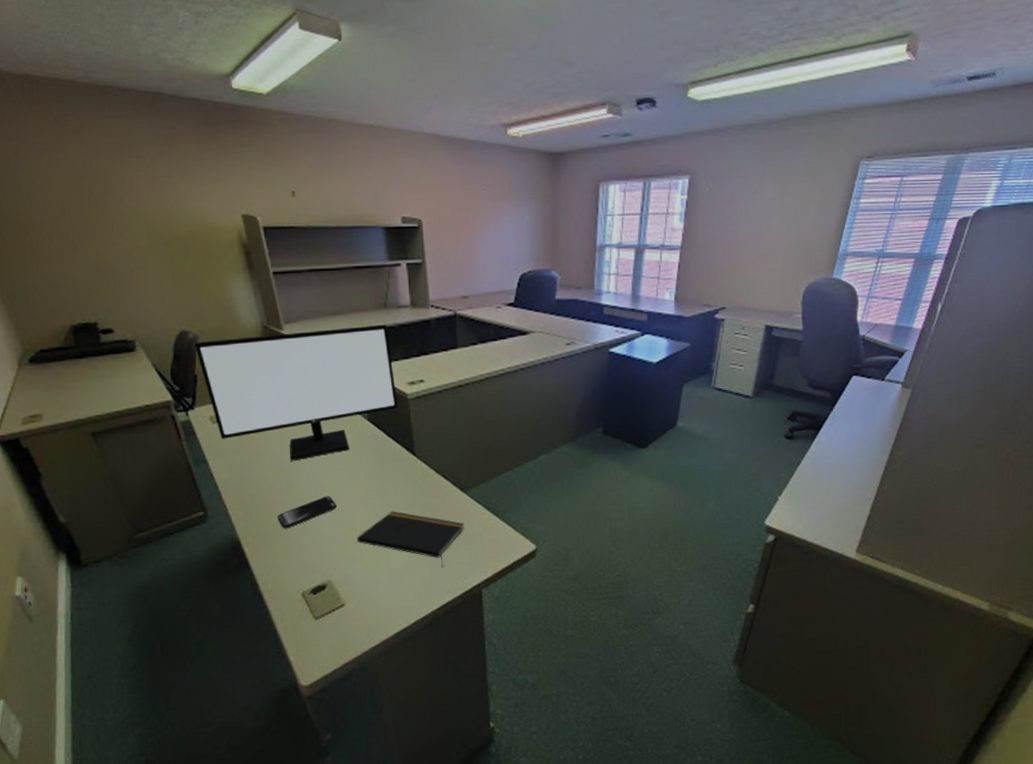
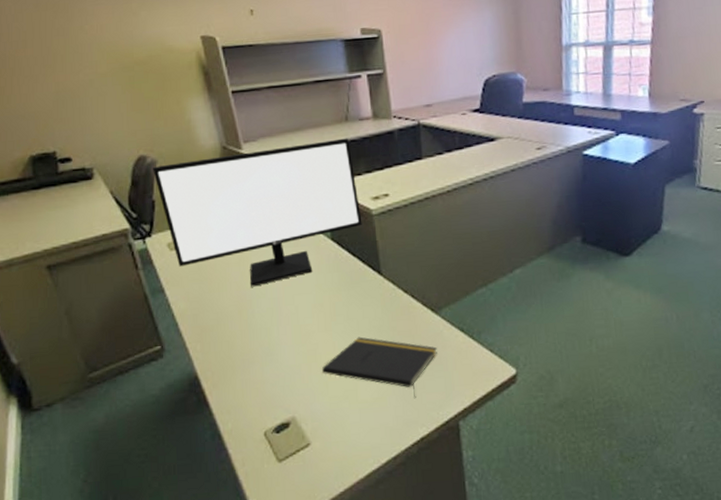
smartphone: present [277,496,337,529] -> none [237,323,300,361]

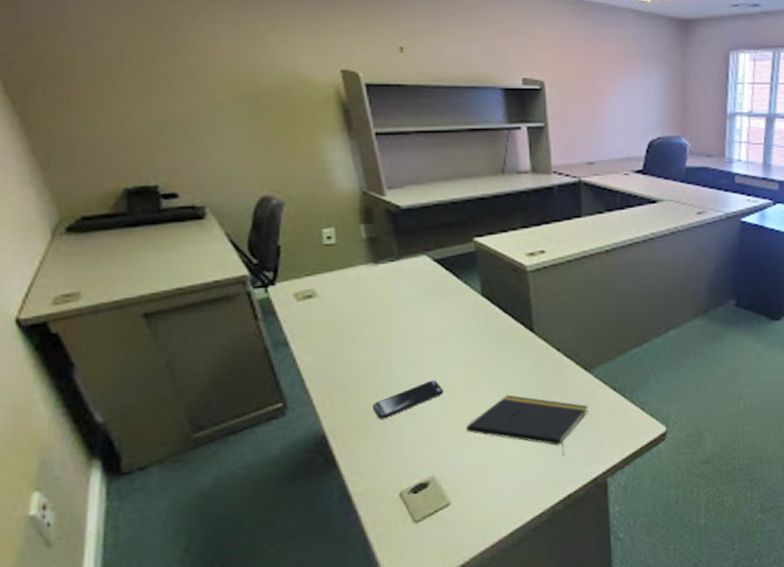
monitor: present [153,138,362,287] -> none [279,191,516,342]
smartphone: none [237,323,300,361] -> present [372,380,443,419]

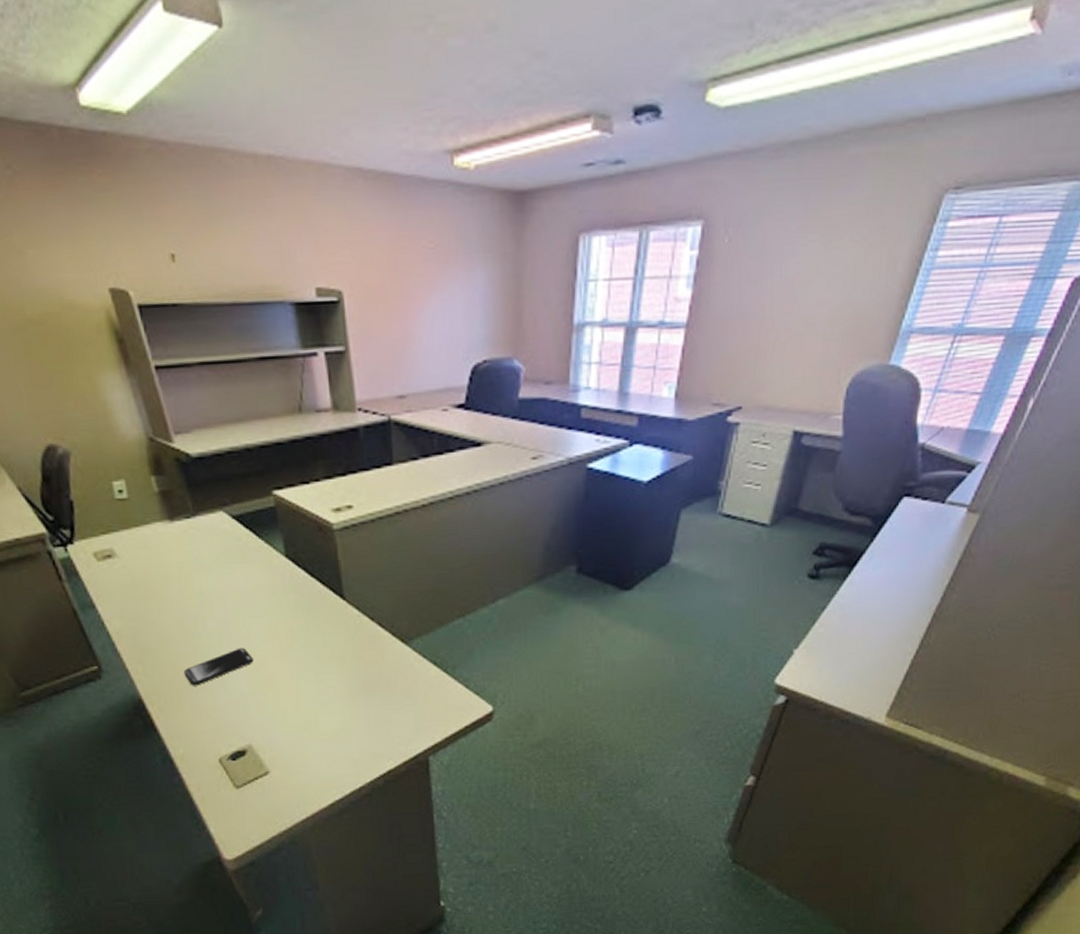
notepad: present [465,394,588,457] -> none [278,665,407,732]

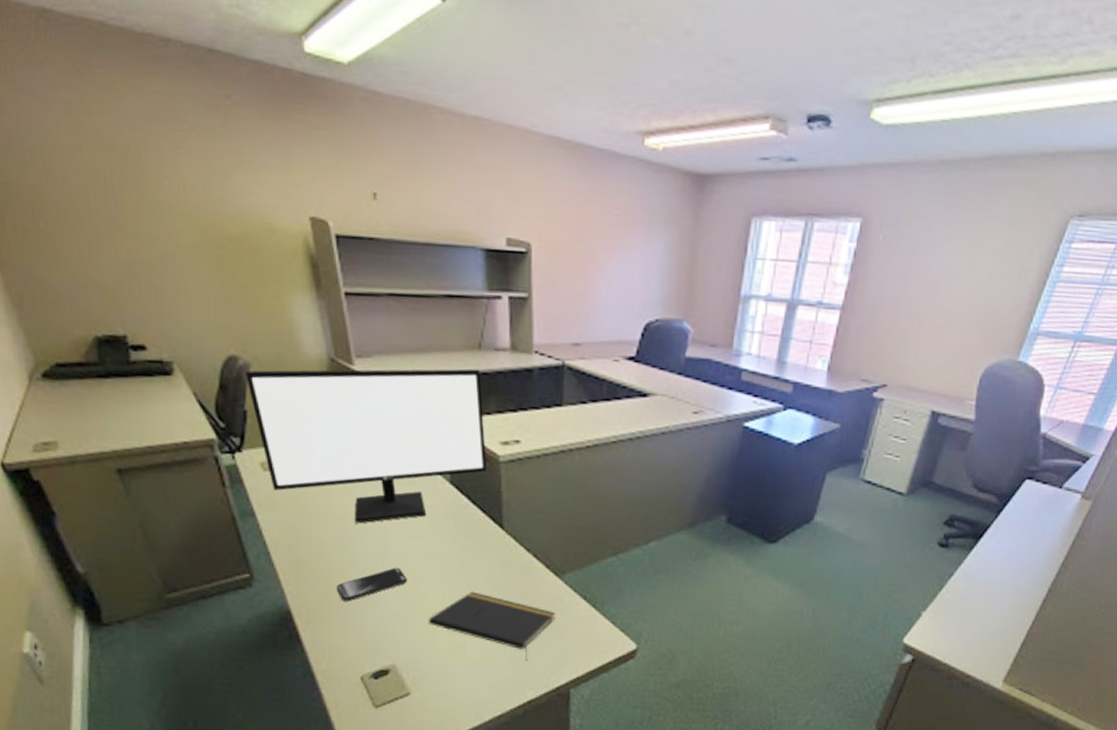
monitor: none [66,434,321,607] -> present [245,369,487,524]
notepad: none [278,665,407,732] -> present [428,591,555,662]

